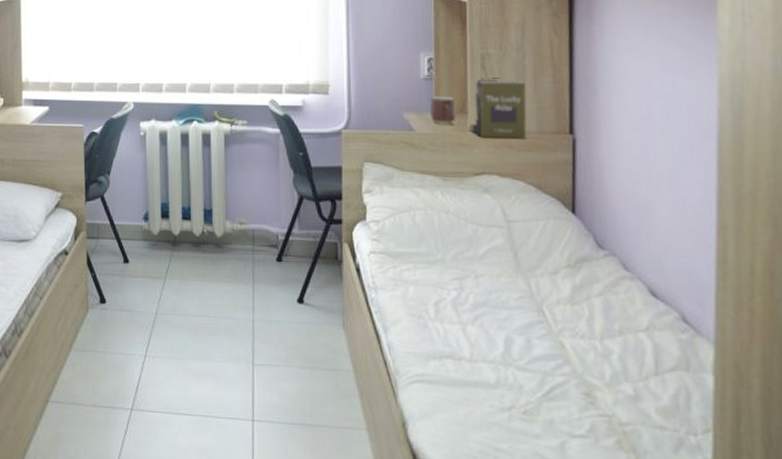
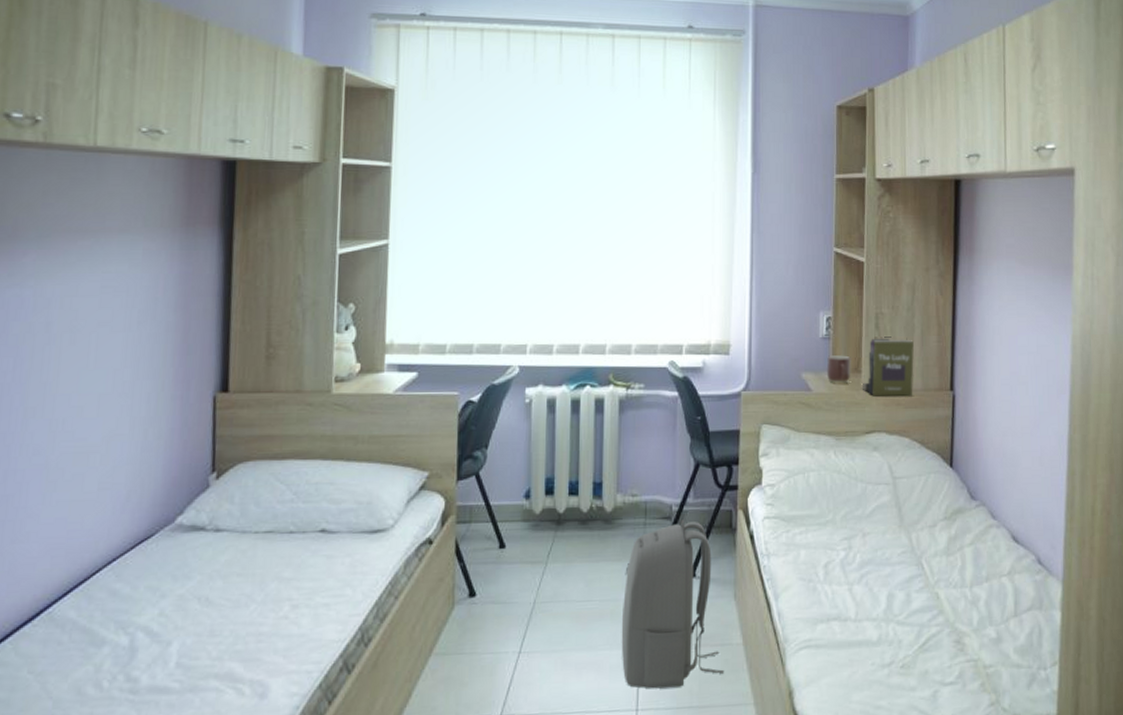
backpack: none [235,249,336,404] -> present [621,519,725,689]

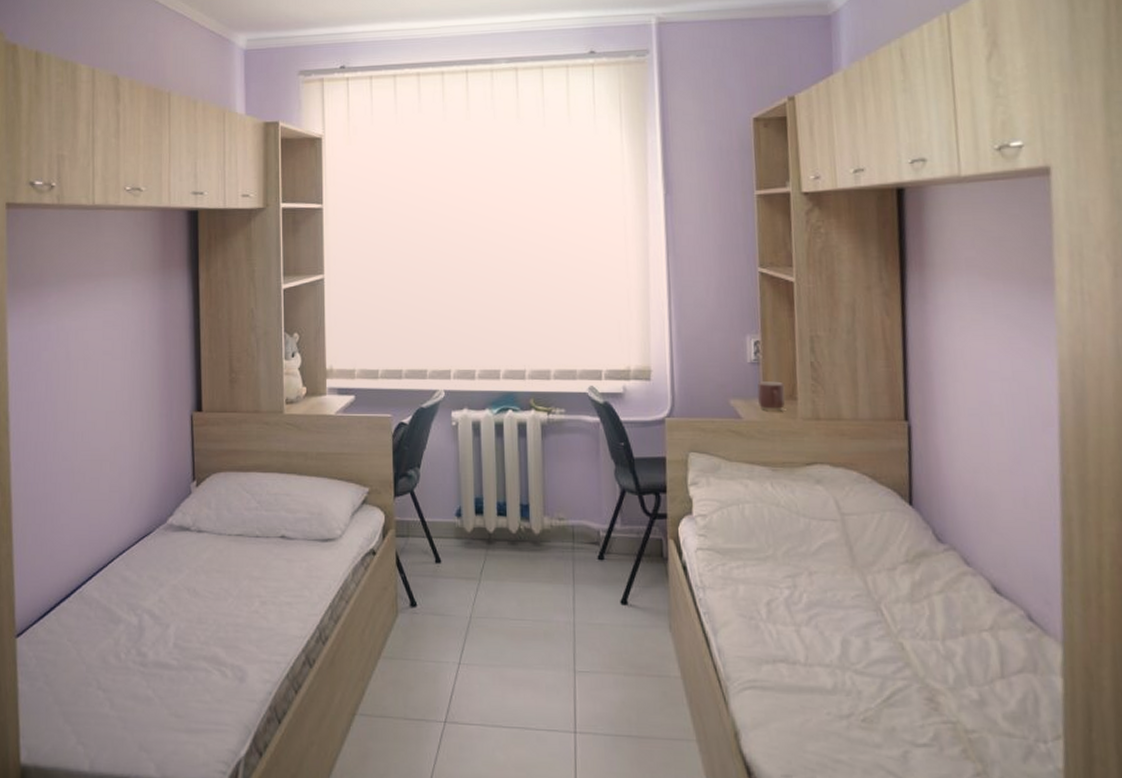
backpack: present [621,519,725,689] -> none [555,546,664,714]
books: present [861,336,914,397] -> none [798,361,860,427]

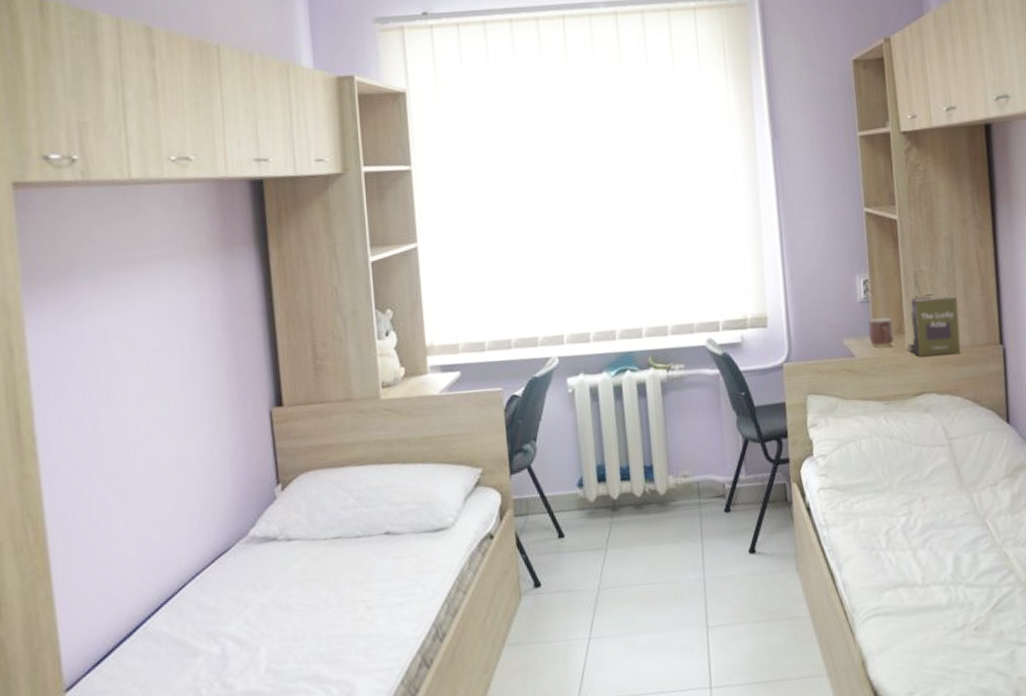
books: none [798,361,860,427] -> present [906,294,961,357]

